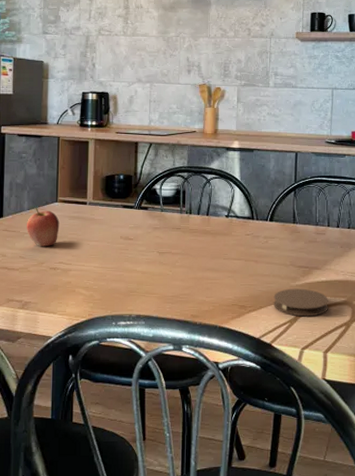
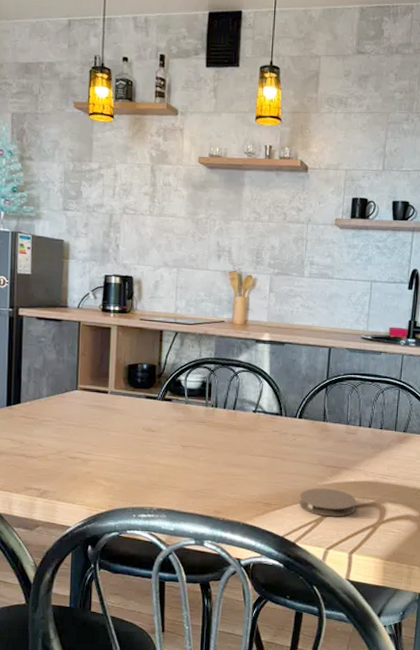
fruit: present [27,207,60,246] -> none [45,394,80,435]

